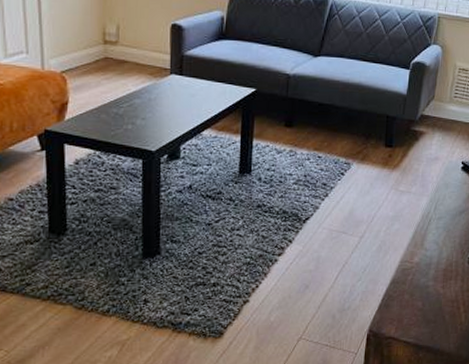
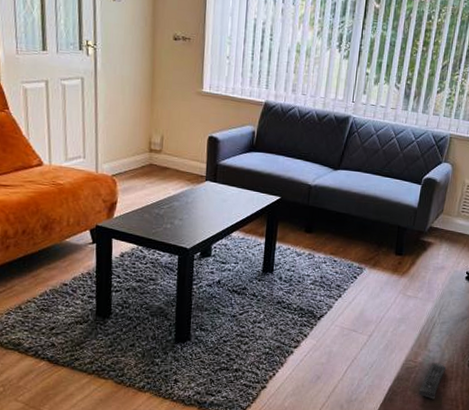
remote control: none [416,262,445,302] -> present [418,363,446,400]

